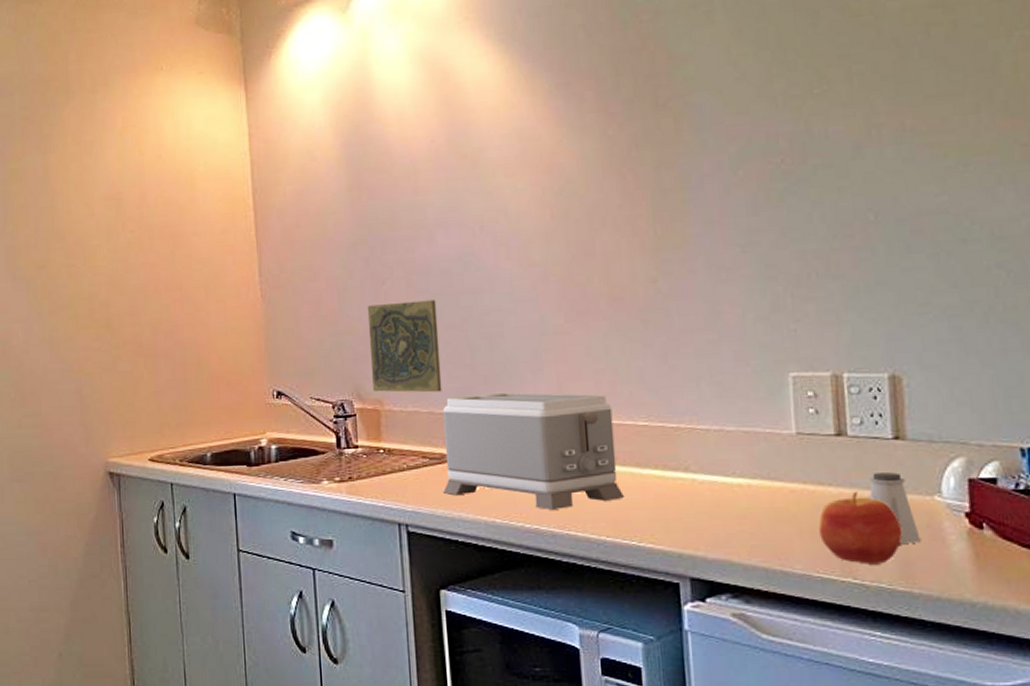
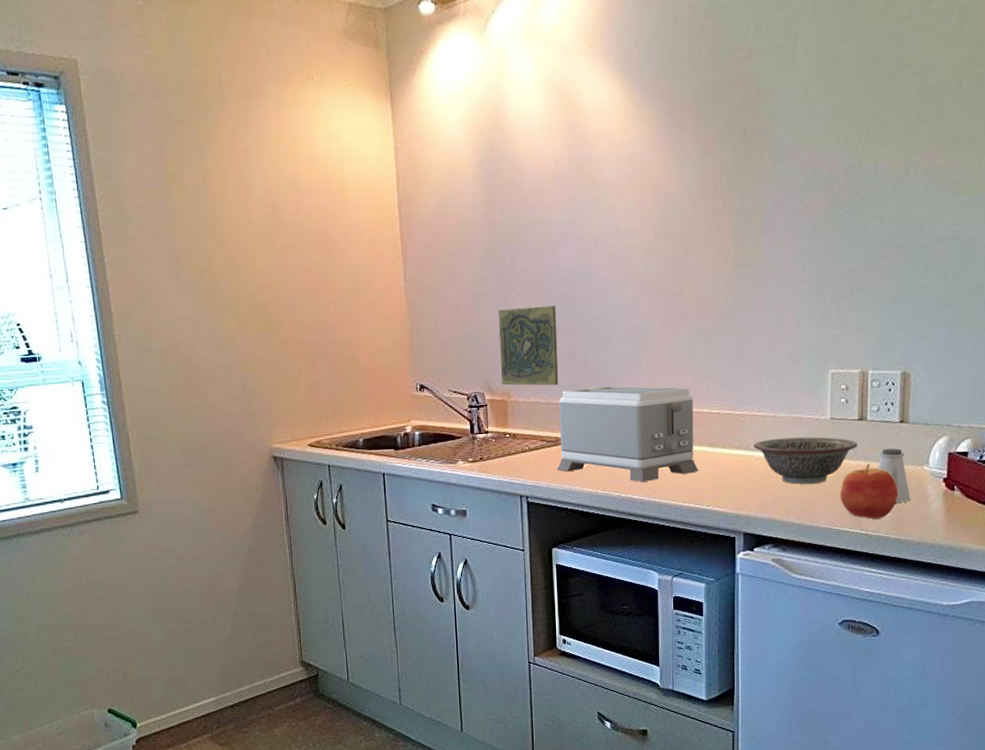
decorative bowl: none [695,456,837,517] -> present [754,437,857,484]

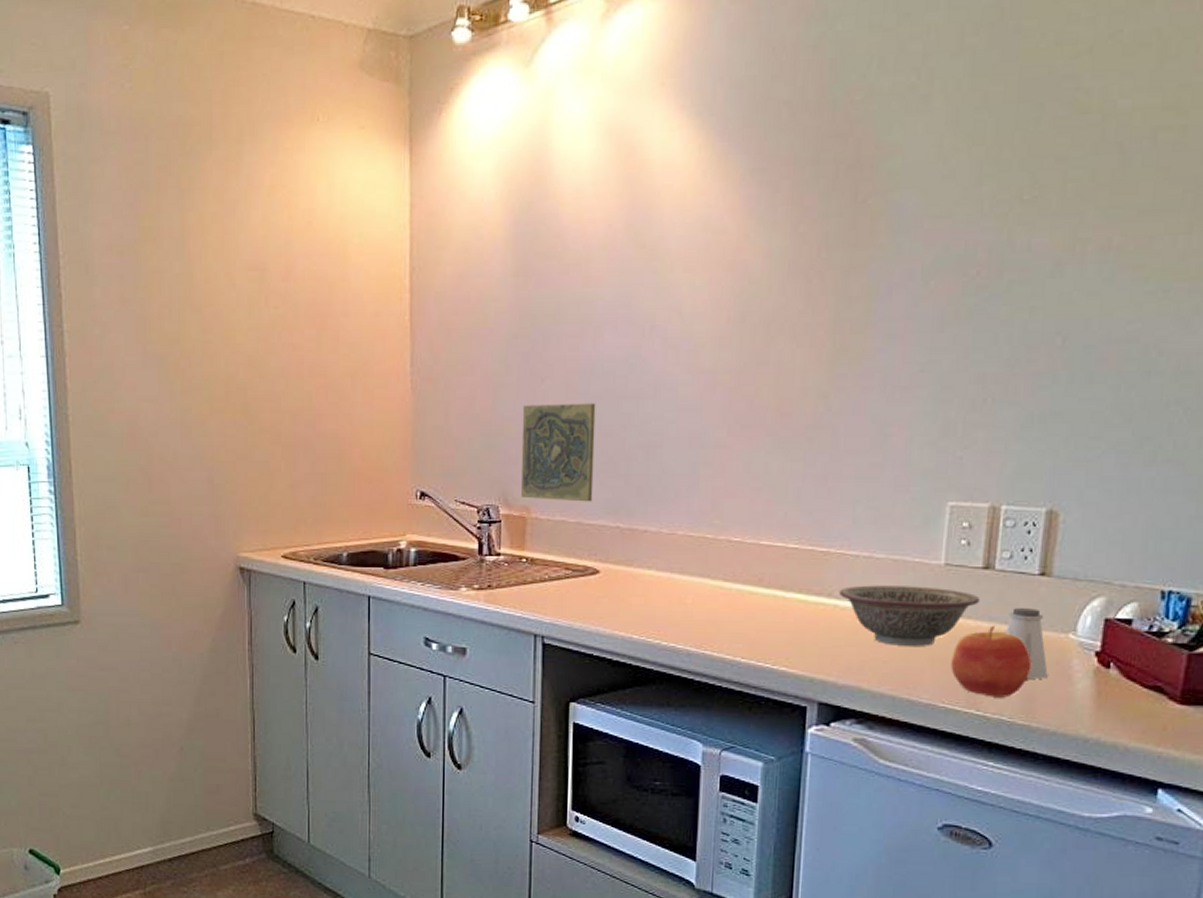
toaster: present [557,385,699,482] -> none [583,506,766,629]

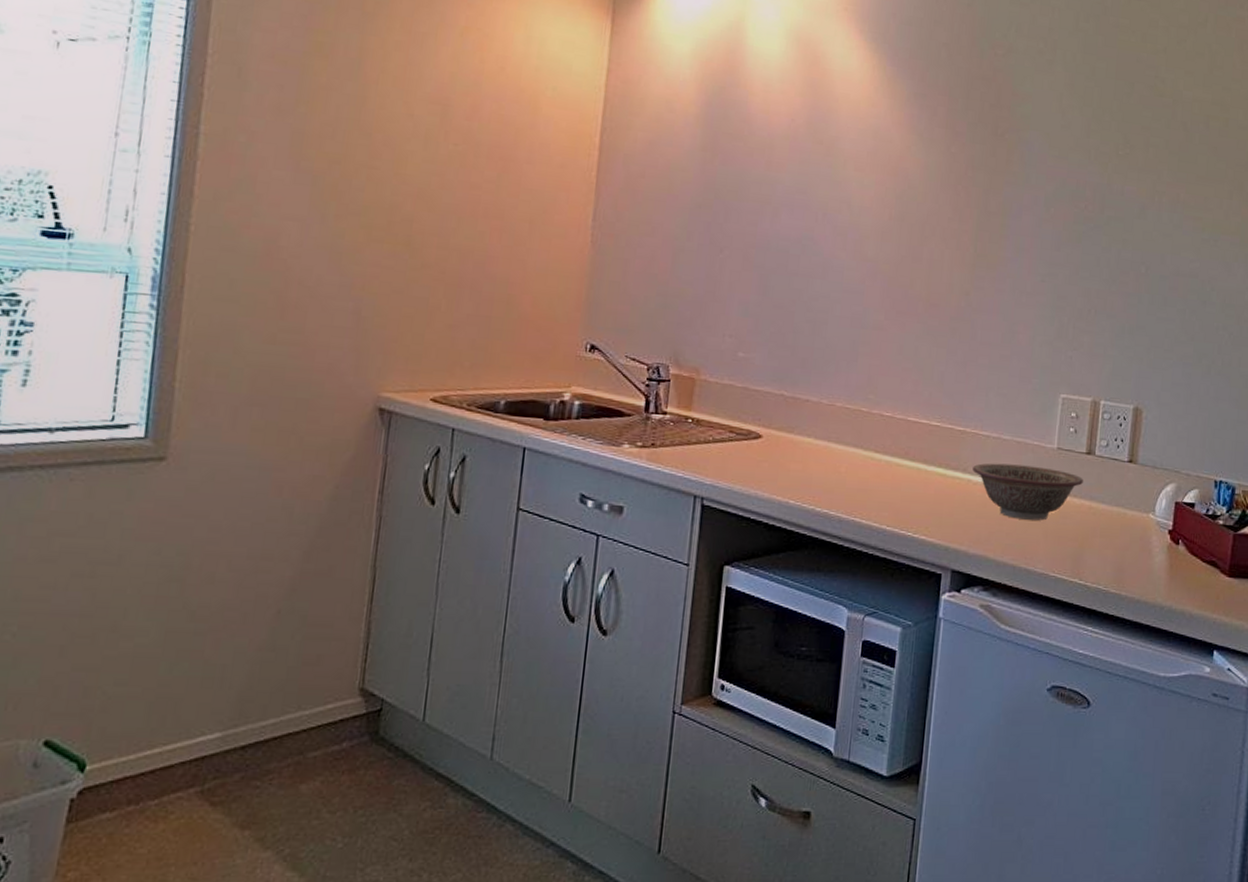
decorative tile: present [521,403,596,502] -> none [692,271,770,369]
apple: present [951,625,1032,698] -> none [1060,503,1122,569]
saltshaker: present [1005,608,1048,679] -> none [1102,490,1134,553]

